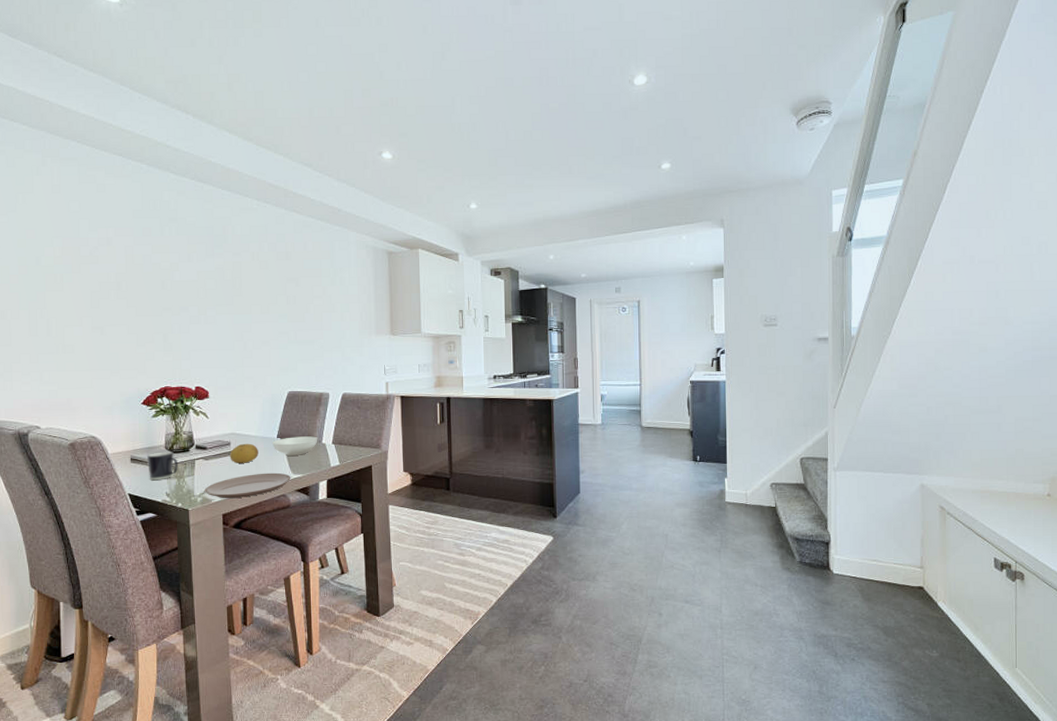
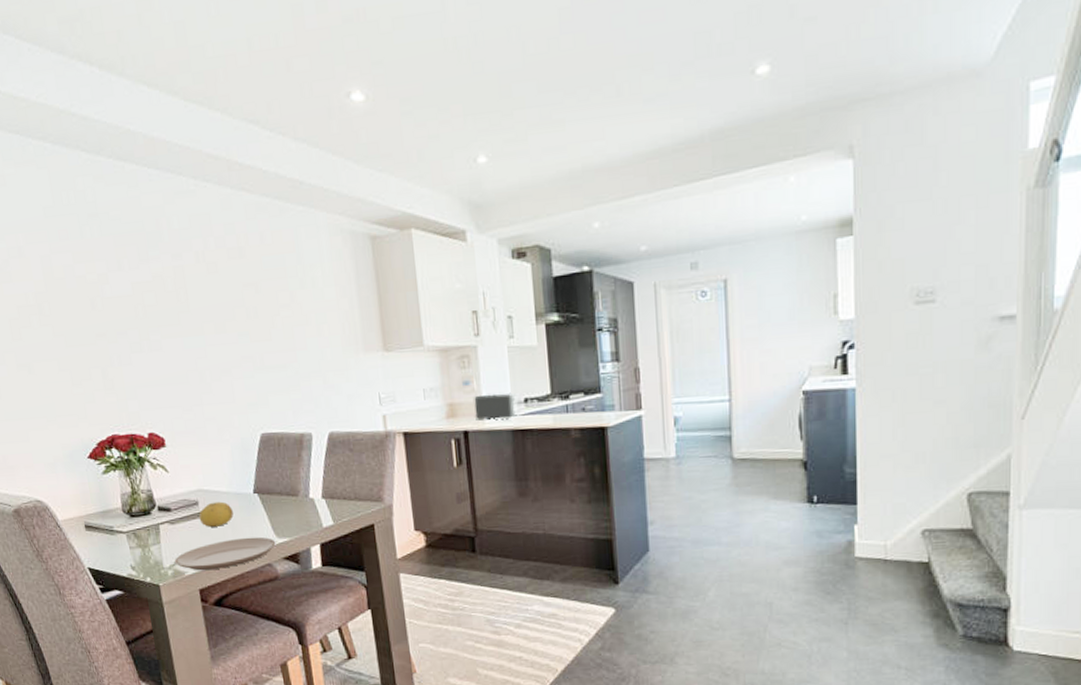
mug: present [146,451,179,481] -> none [102,515,141,551]
bowl: present [273,436,318,456] -> none [249,489,304,515]
toaster: none [456,372,487,391] -> present [474,394,516,420]

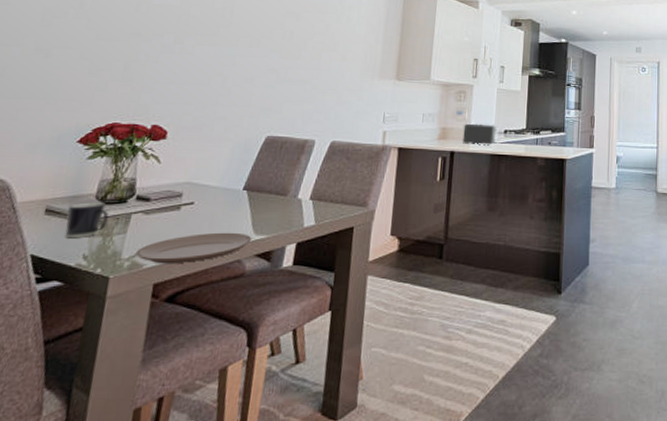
mug: none [102,515,141,551] -> present [65,202,109,239]
fruit: present [199,501,234,527] -> none [178,195,217,220]

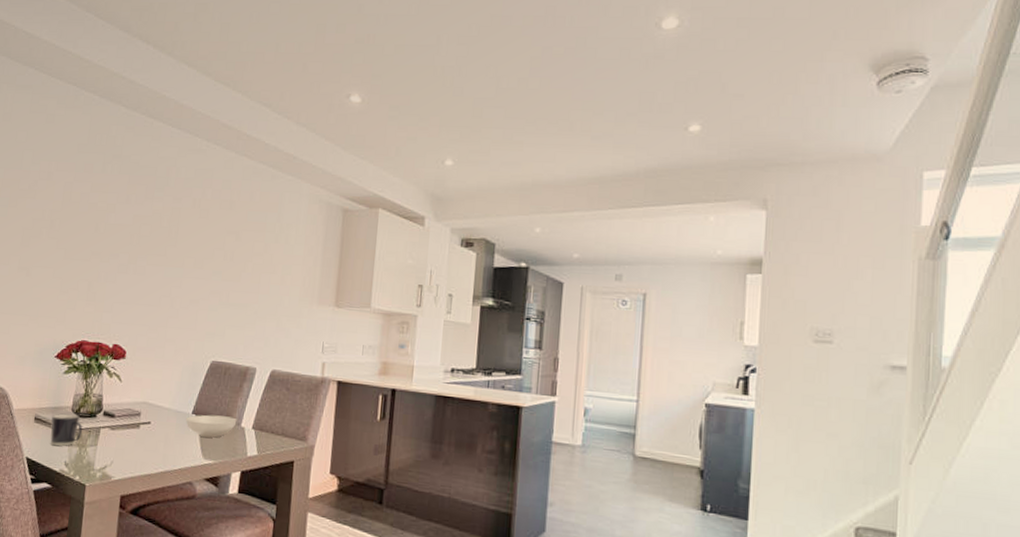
plate: present [135,232,252,264] -> none [105,453,201,480]
bowl: none [236,189,294,212] -> present [186,414,237,438]
toaster: present [462,124,498,146] -> none [405,360,444,385]

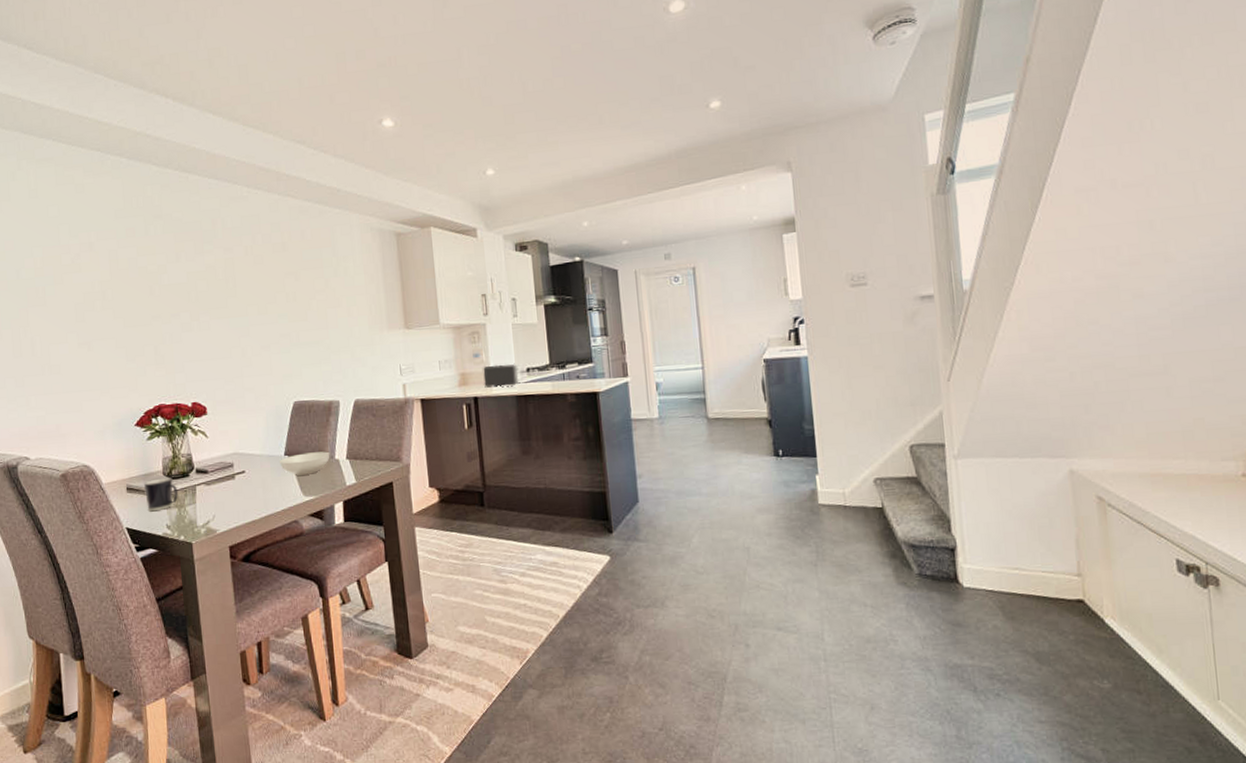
toaster: none [405,360,444,385] -> present [483,364,519,388]

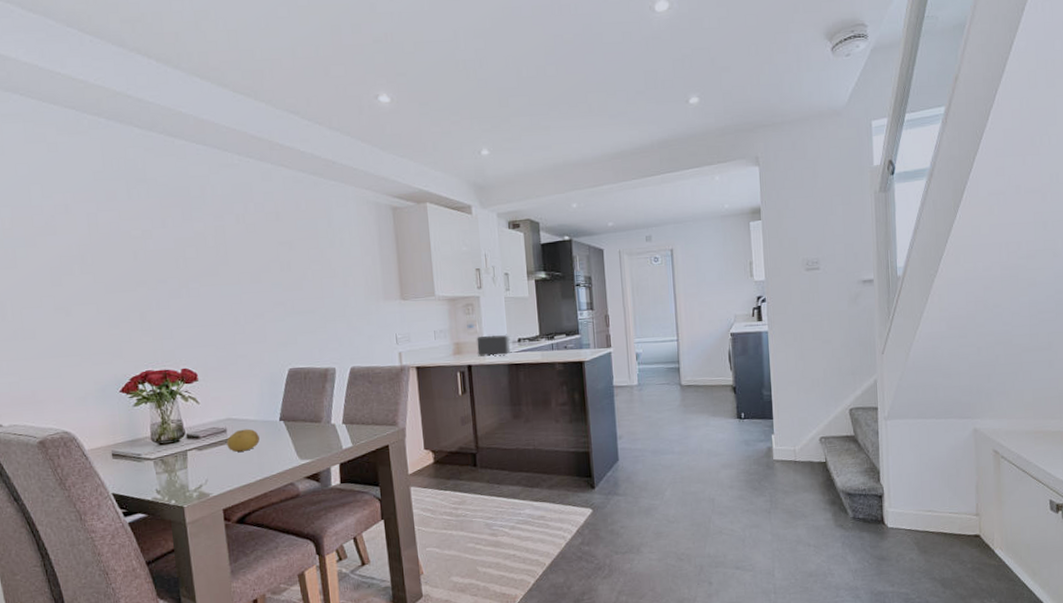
mug: present [143,477,179,512] -> none [130,443,169,477]
fruit: none [233,463,265,487] -> present [226,428,260,452]
bowl: present [280,451,330,475] -> none [275,416,326,440]

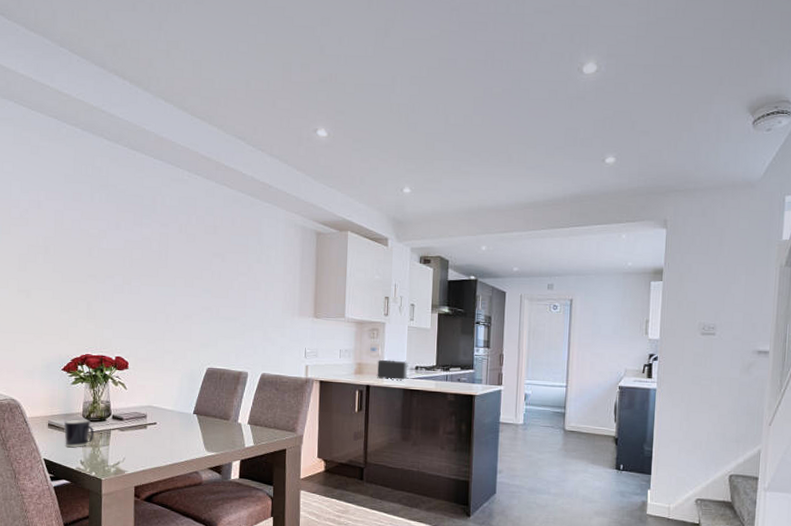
mug: none [130,443,169,477] -> present [63,419,95,448]
fruit: present [226,428,260,452] -> none [145,417,174,437]

